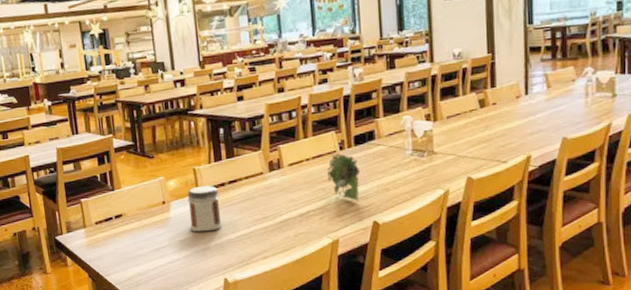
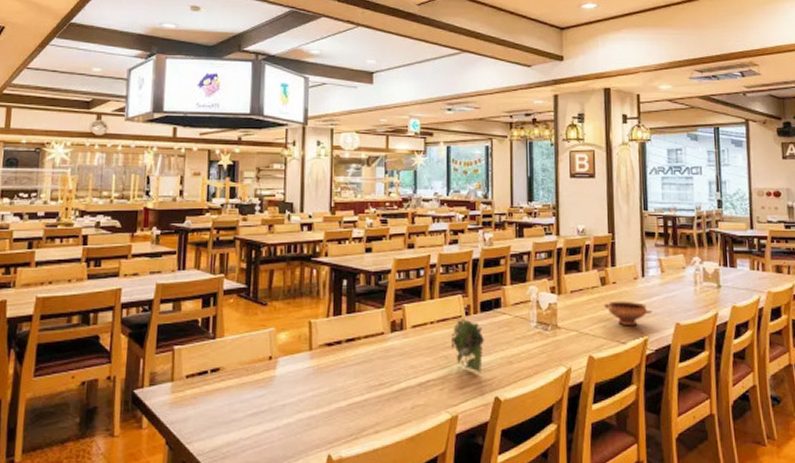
jar: present [187,185,222,232] -> none [297,341,334,396]
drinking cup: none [483,120,537,145] -> present [604,301,653,326]

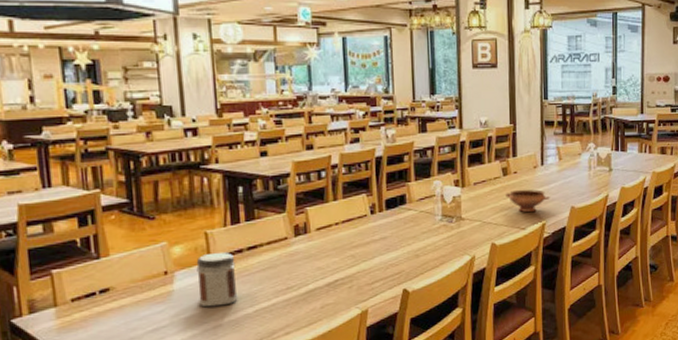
jar: none [297,341,334,396] -> present [196,252,238,307]
succulent plant: present [450,317,485,373] -> none [356,216,392,268]

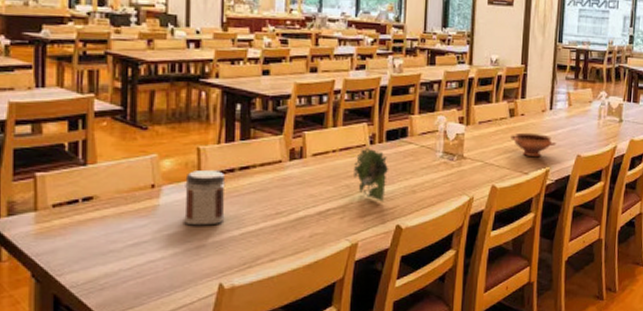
succulent plant: none [356,216,392,268] -> present [353,146,389,201]

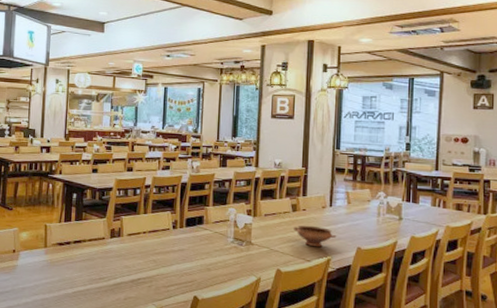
jar: present [184,169,226,226] -> none [34,241,64,284]
succulent plant: present [353,146,389,201] -> none [159,230,188,276]

